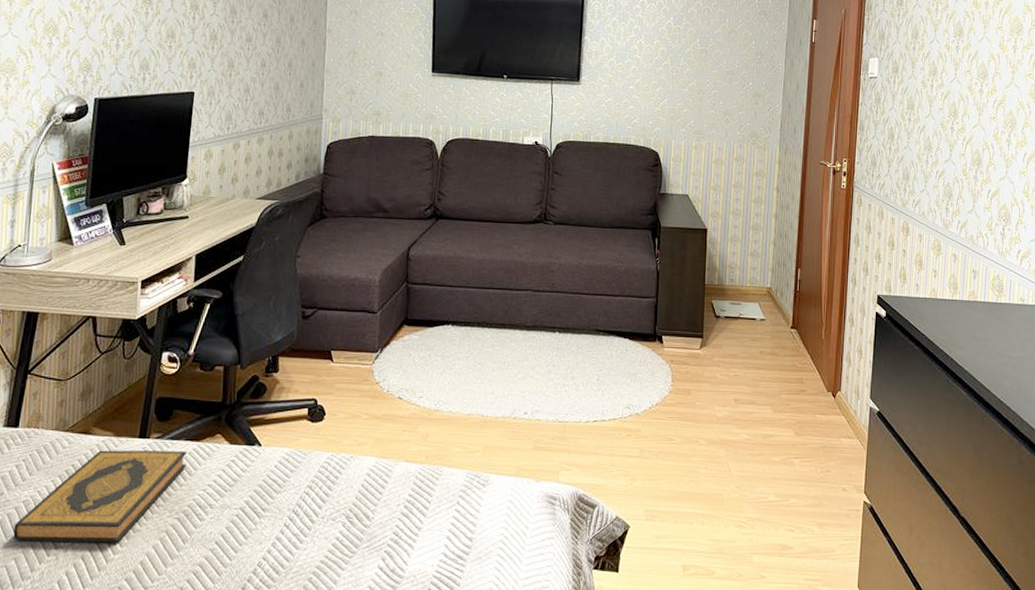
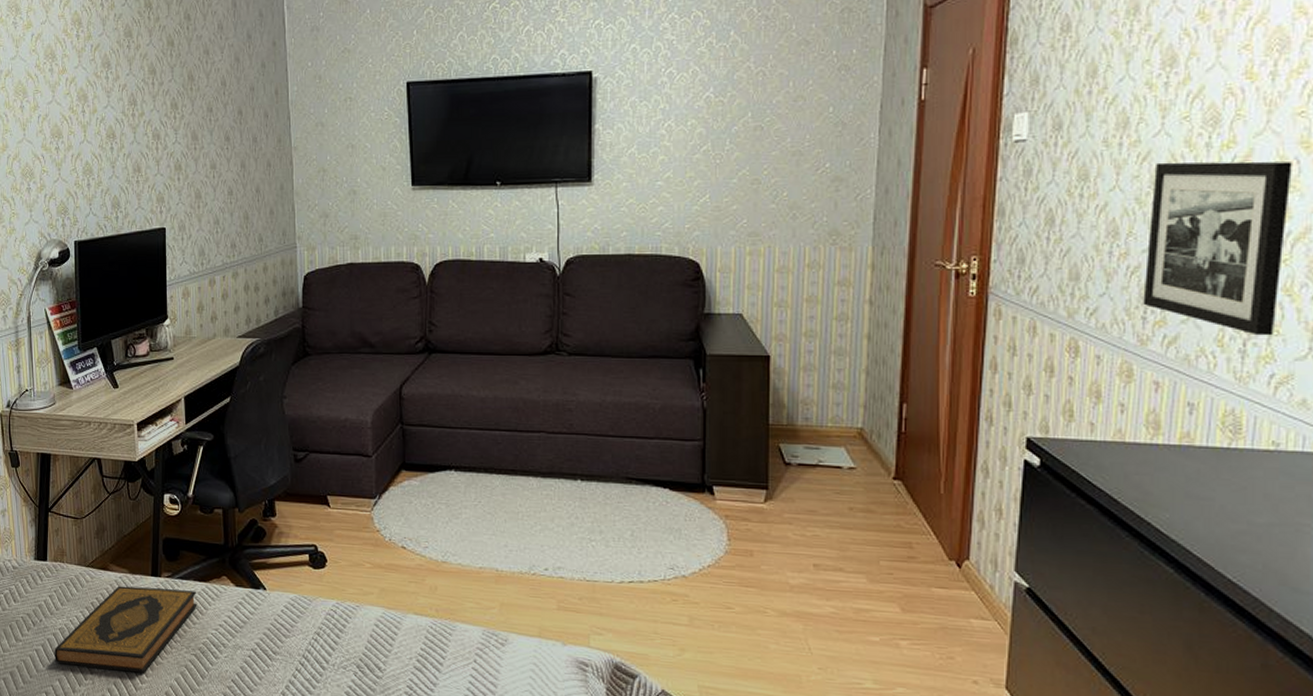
picture frame: none [946,100,1026,224] -> present [1143,161,1292,336]

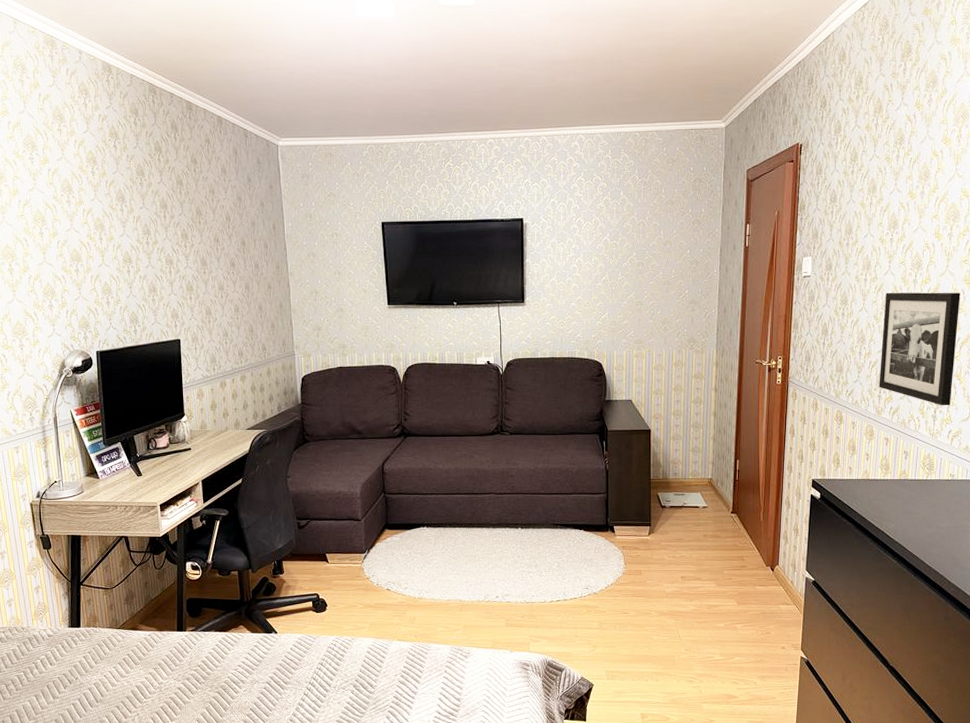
hardback book: present [54,586,197,673] -> none [90,640,219,714]

